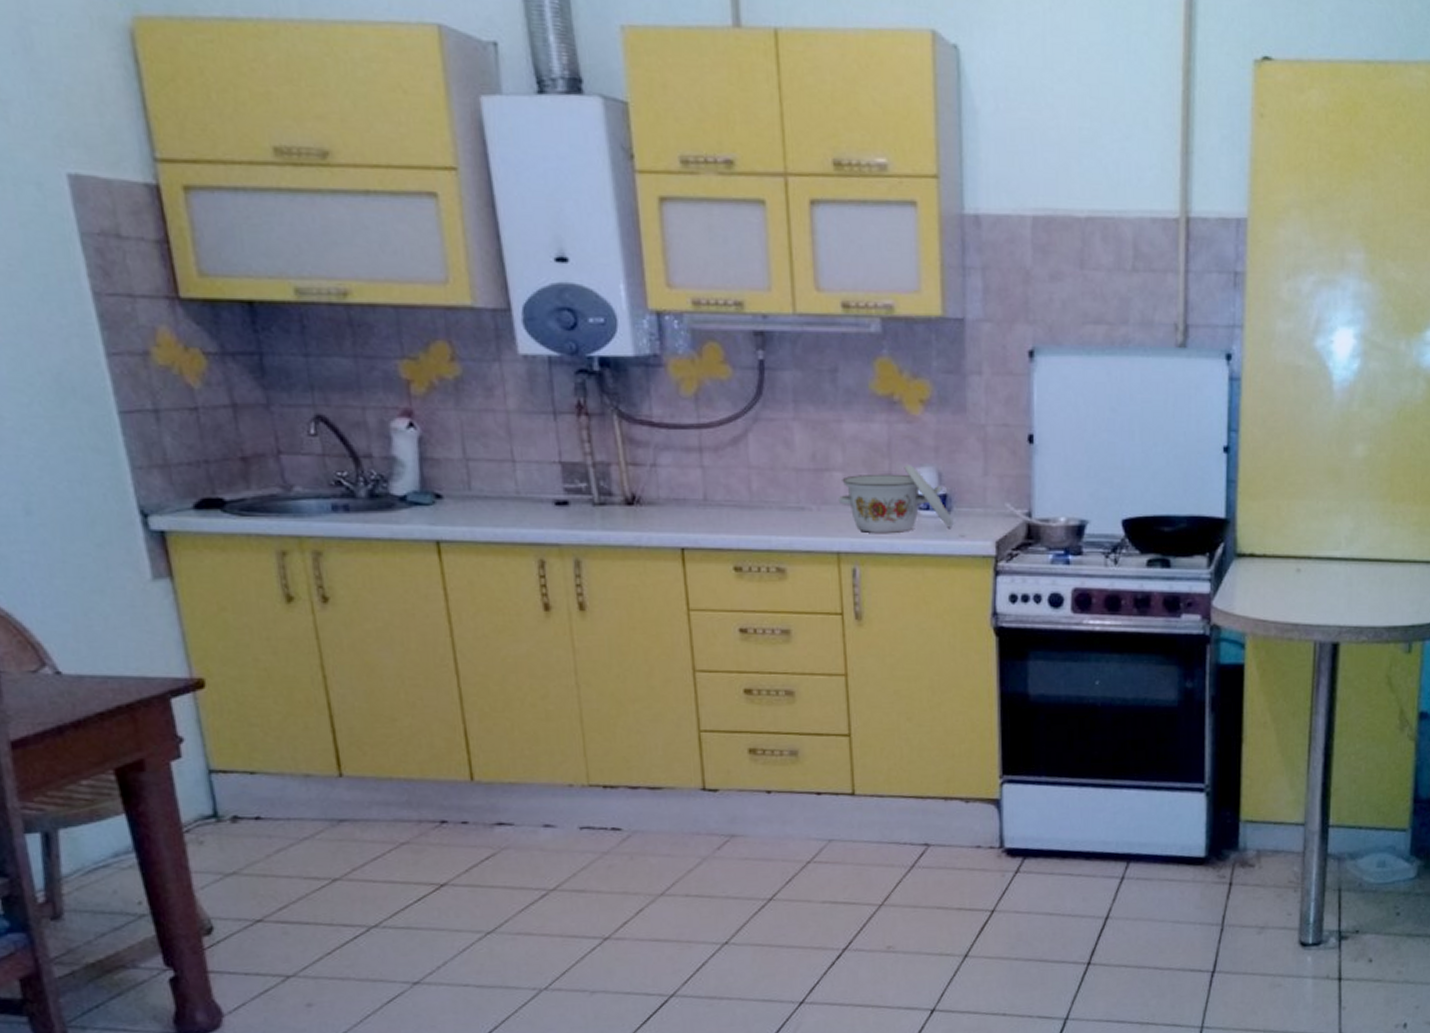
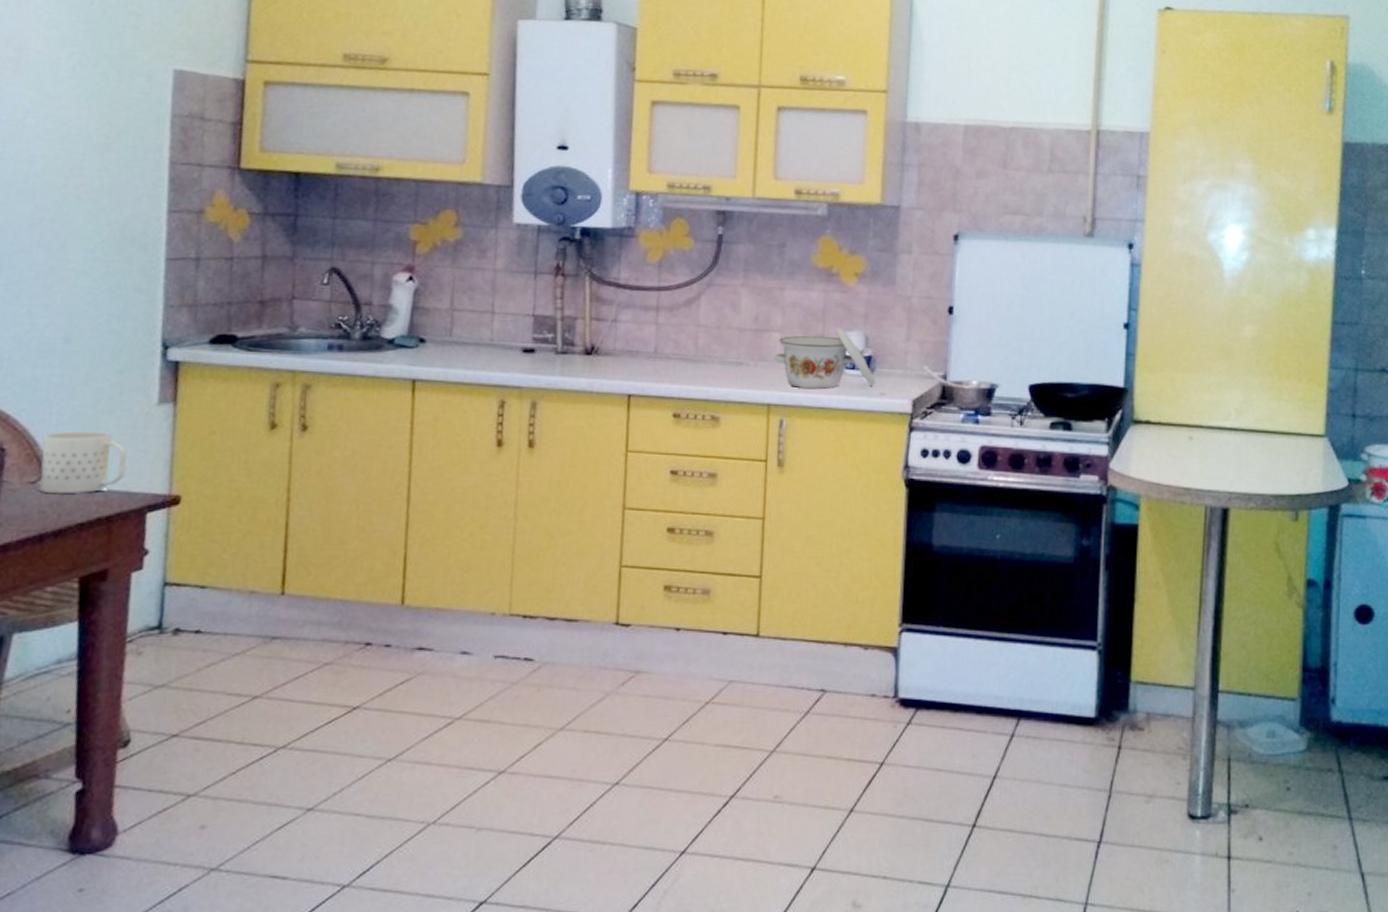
mug: none [30,612,137,683] -> present [39,430,128,495]

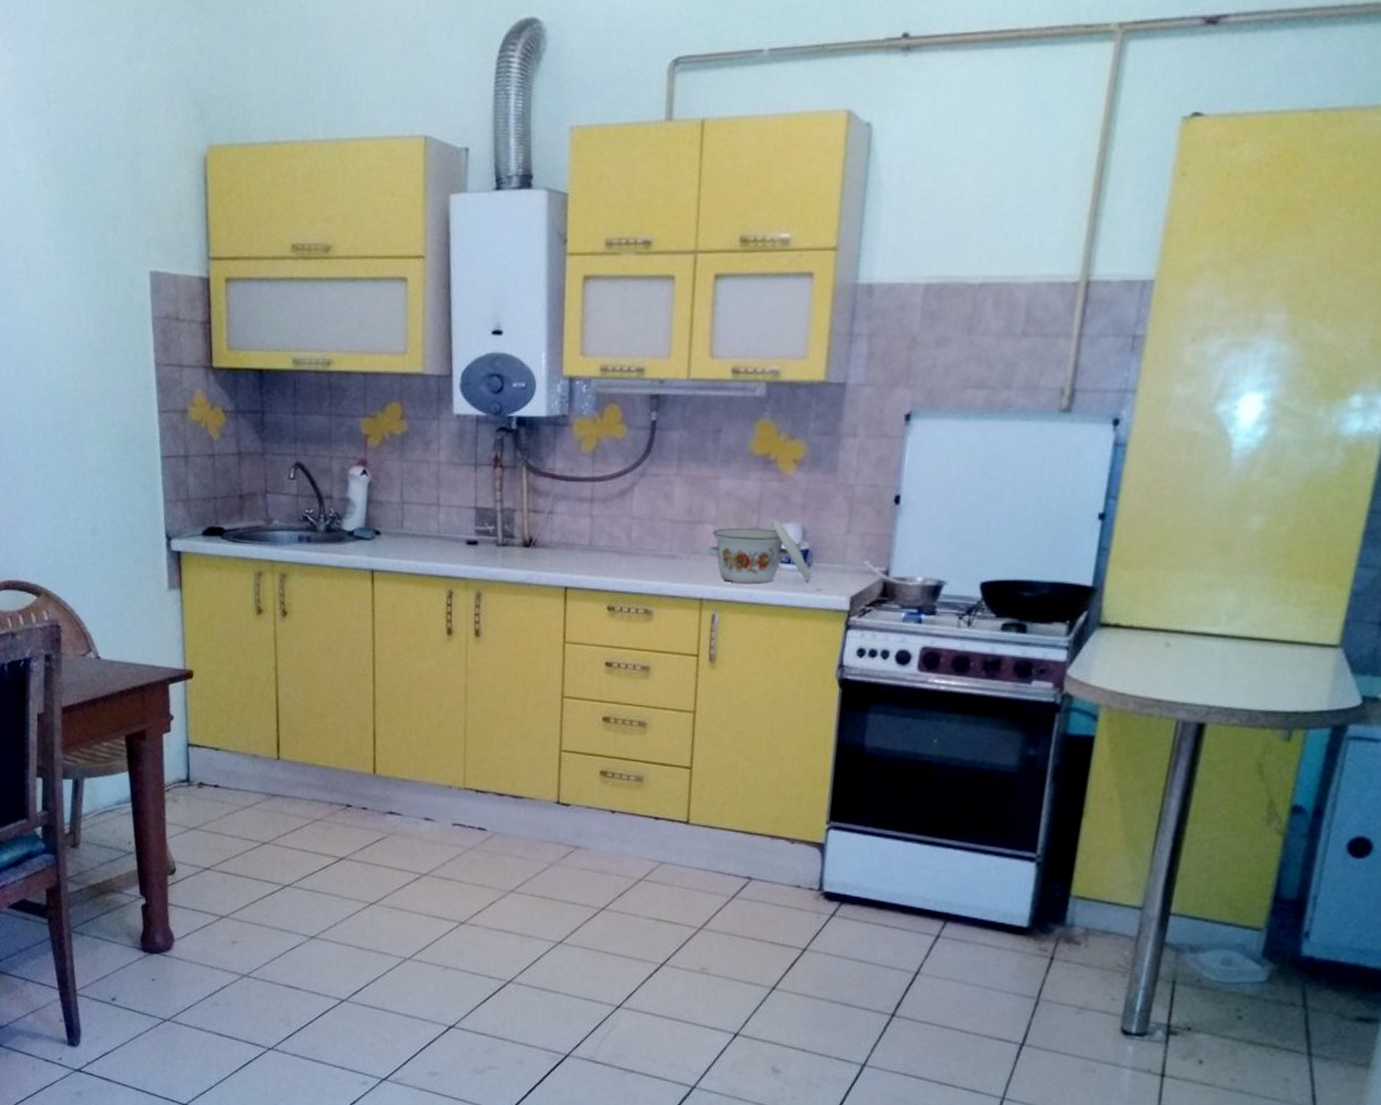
mug: present [39,430,128,495] -> none [85,611,150,667]

